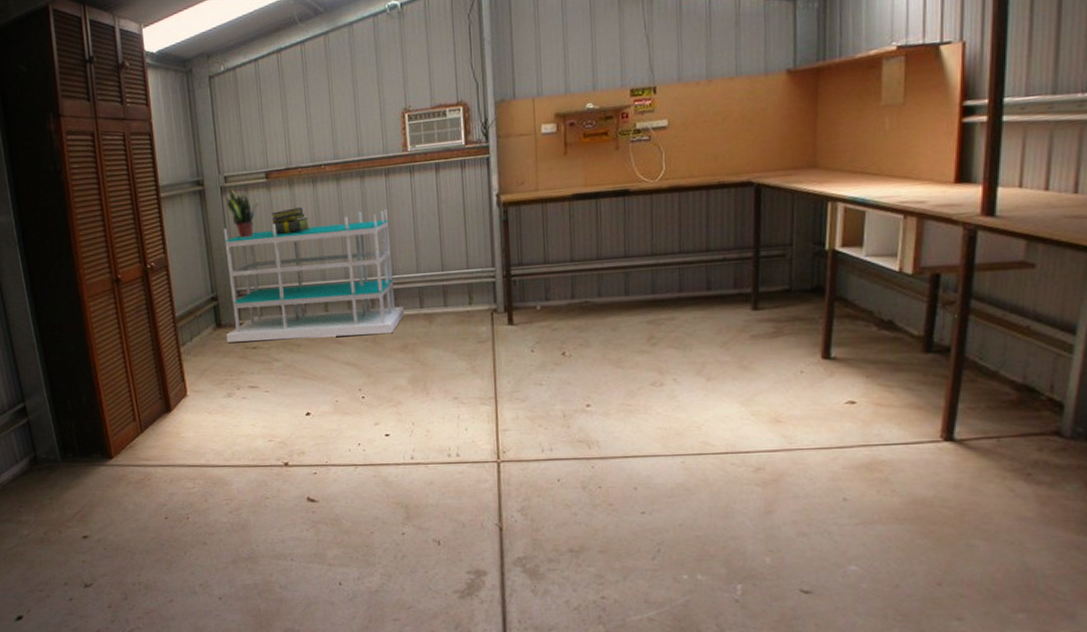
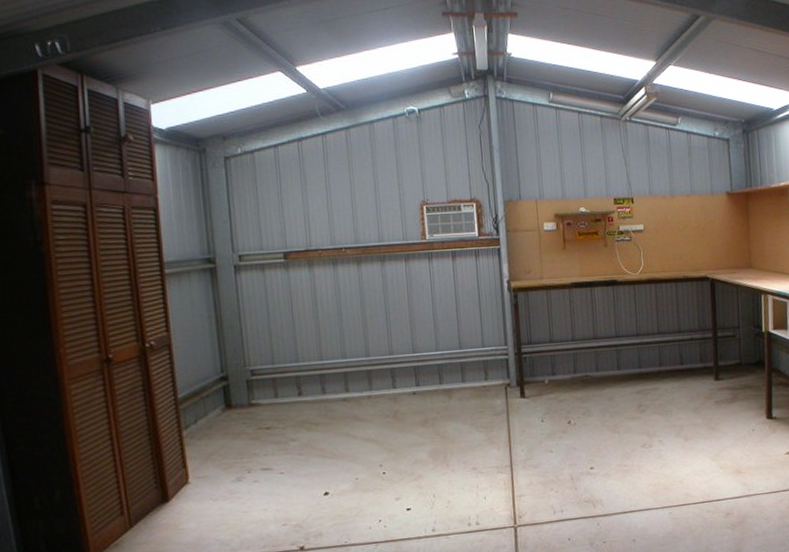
shelving unit: present [224,208,405,343] -> none [237,291,425,424]
potted plant: present [226,188,259,238] -> none [240,267,276,316]
stack of books: present [271,207,310,236] -> none [289,287,330,315]

